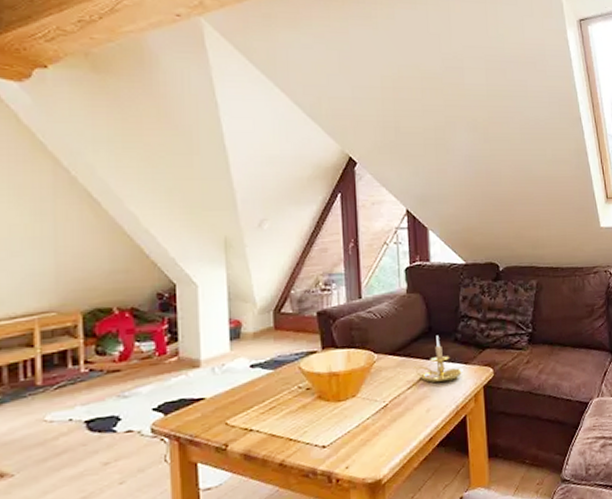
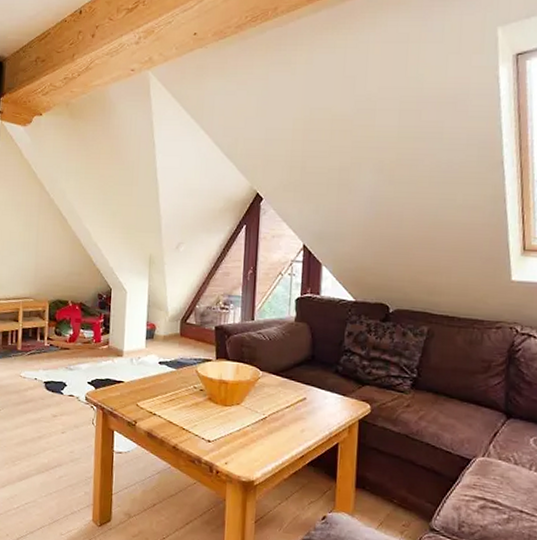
candle holder: present [413,335,463,383] -> none [293,364,340,408]

